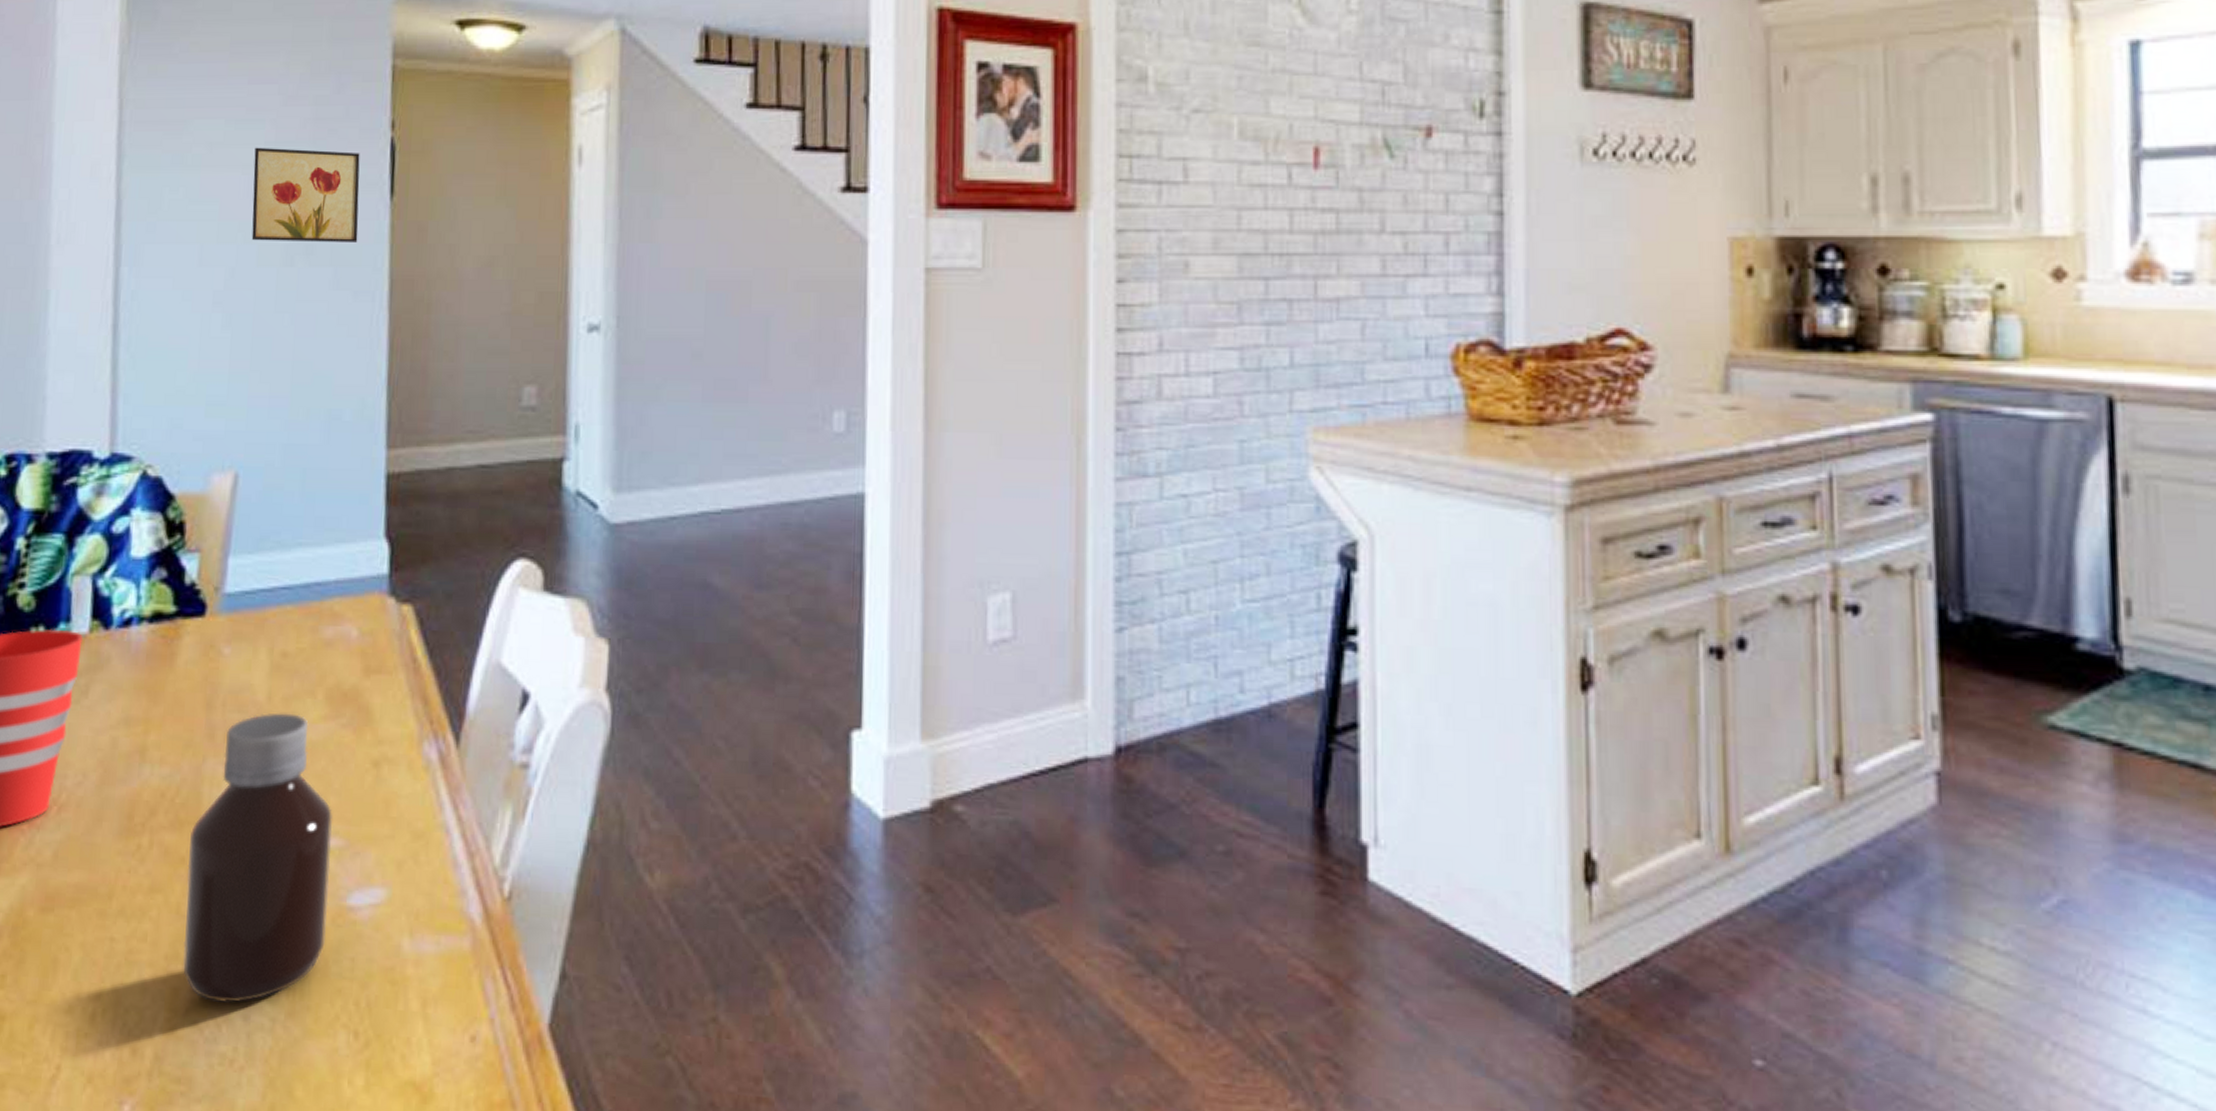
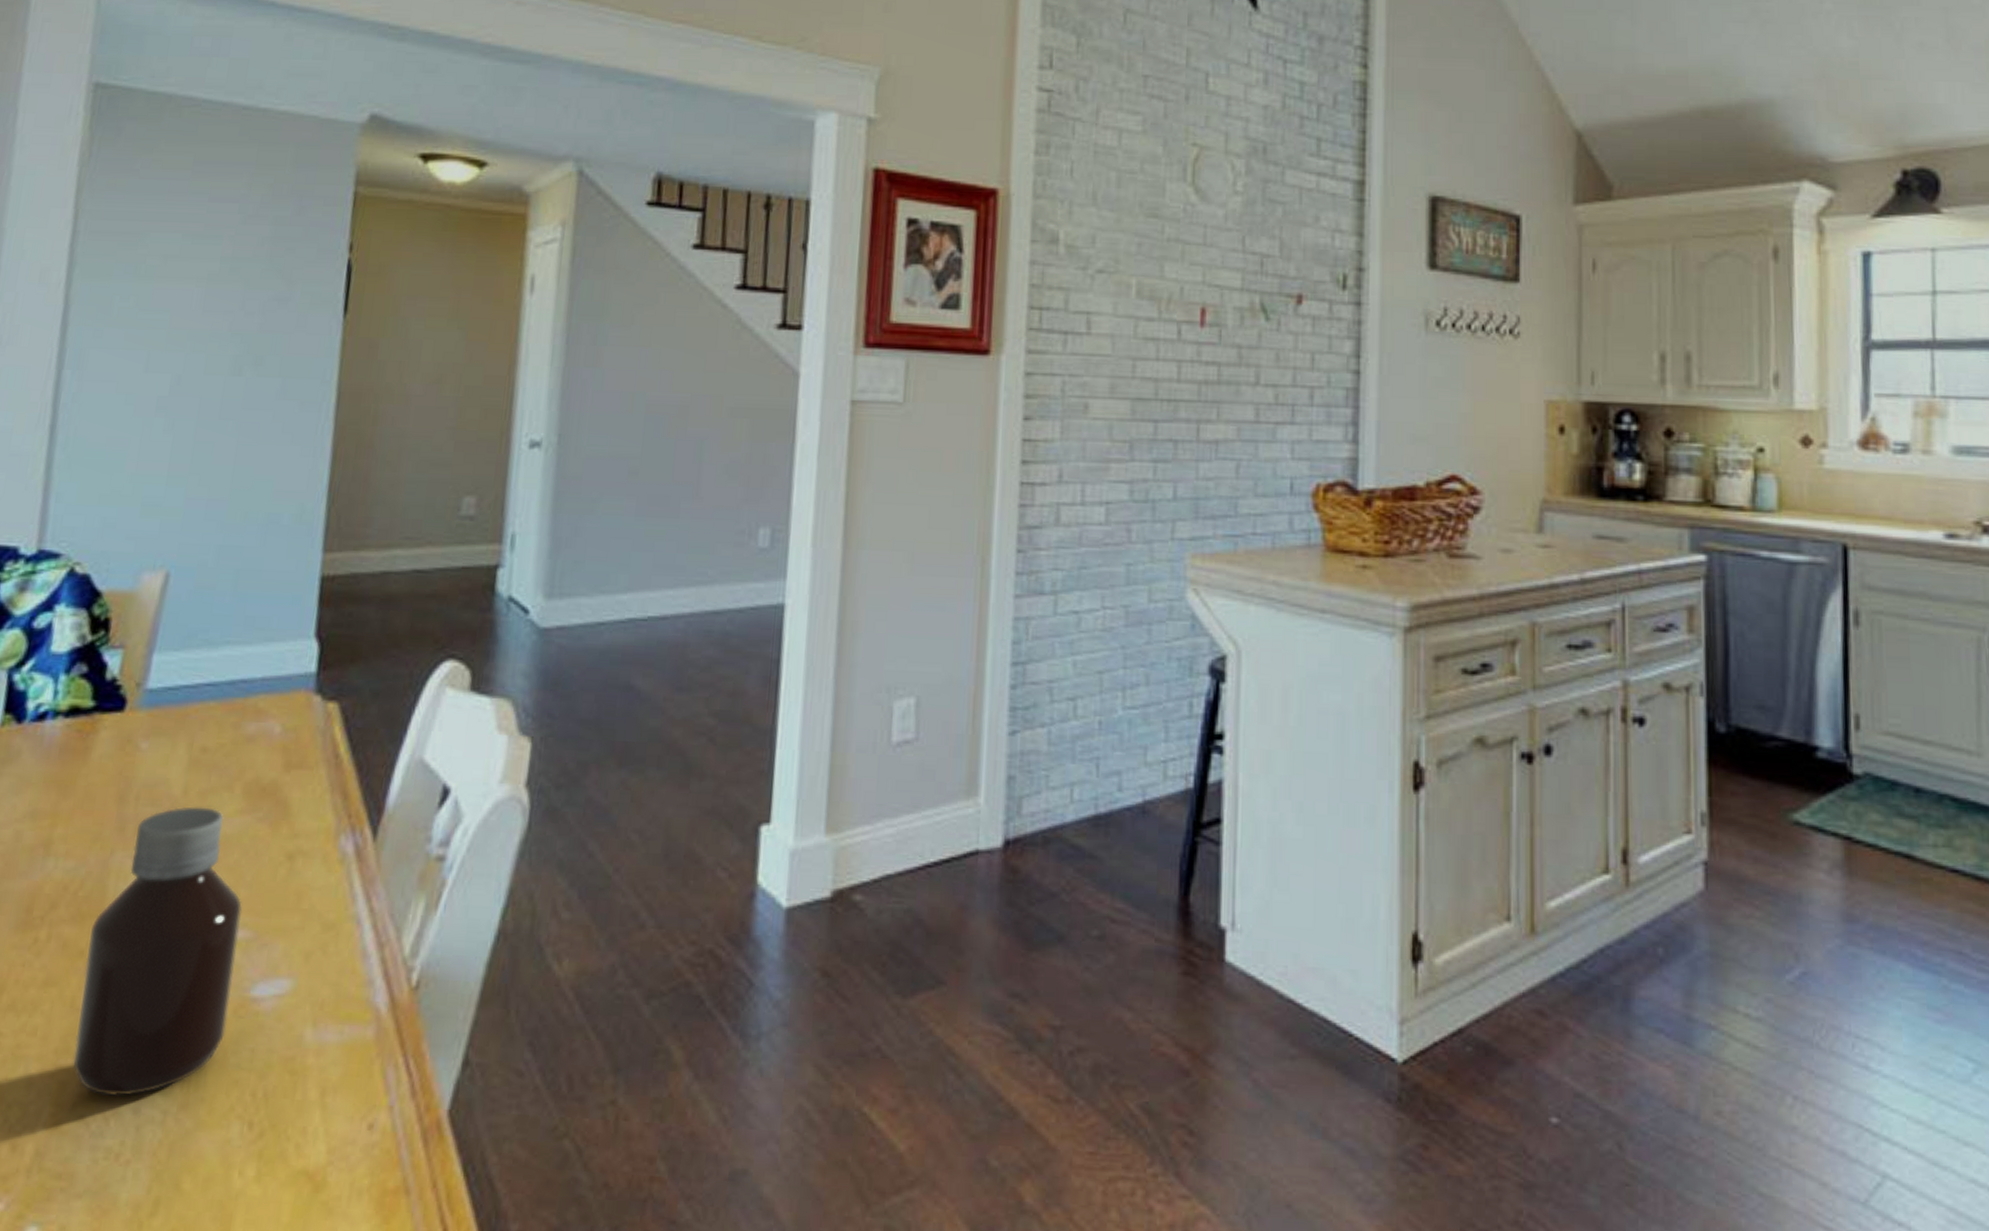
wall art: present [251,147,360,243] -> none [200,261,317,356]

